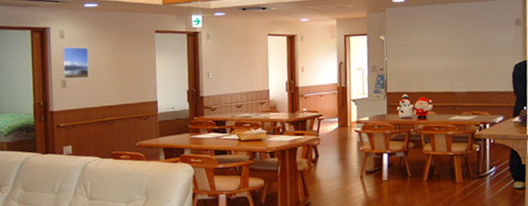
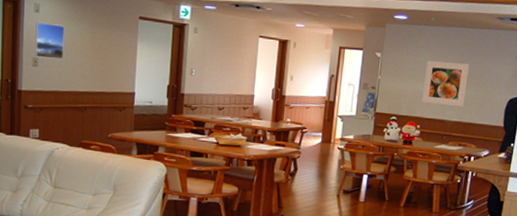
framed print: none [429,36,472,78] -> present [422,61,469,107]

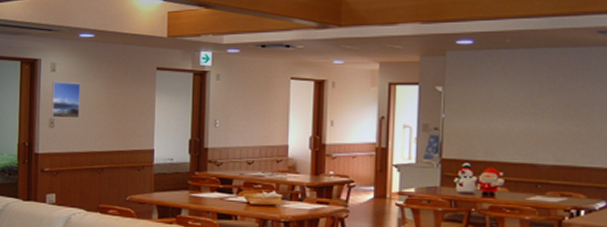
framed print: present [422,61,469,107] -> none [503,92,564,147]

